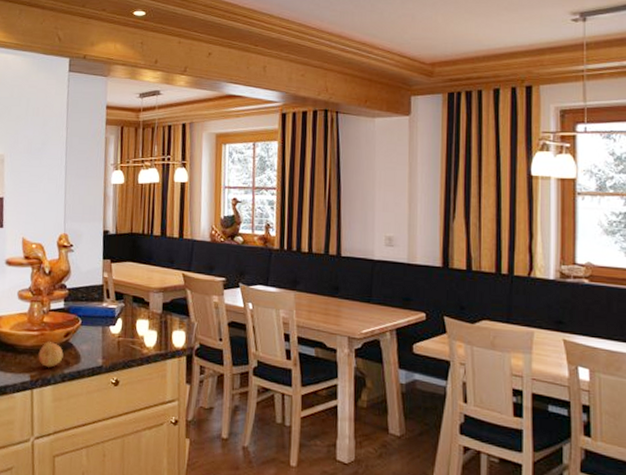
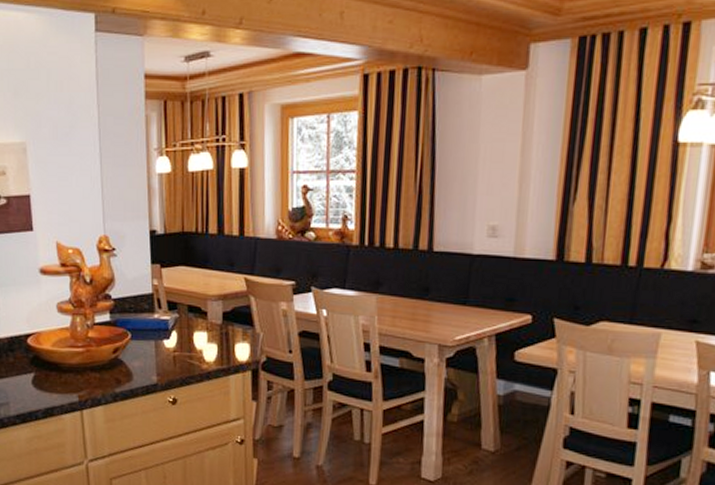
fruit: present [38,342,64,367] -> none [85,359,113,386]

